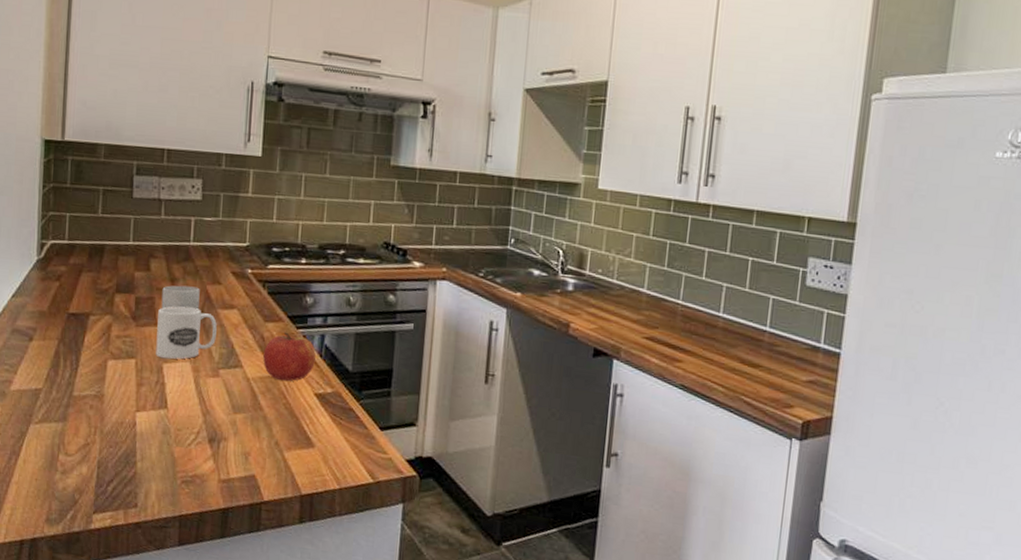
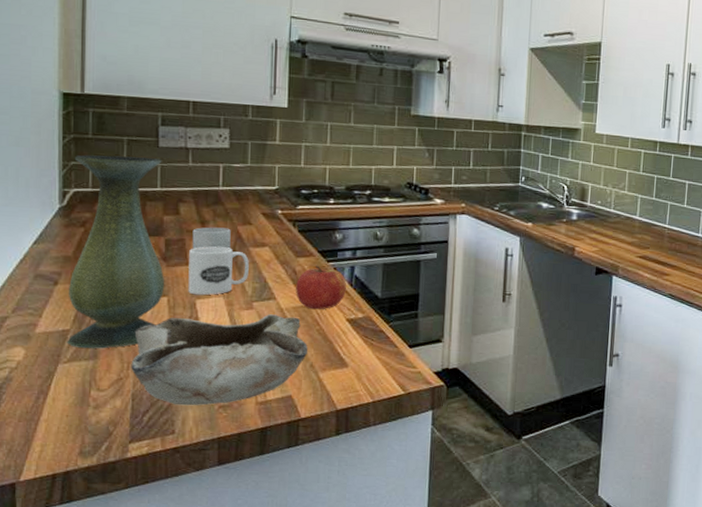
vase: none [39,205,135,411] -> present [67,155,165,349]
bowl: none [98,382,273,479] -> present [131,314,307,406]

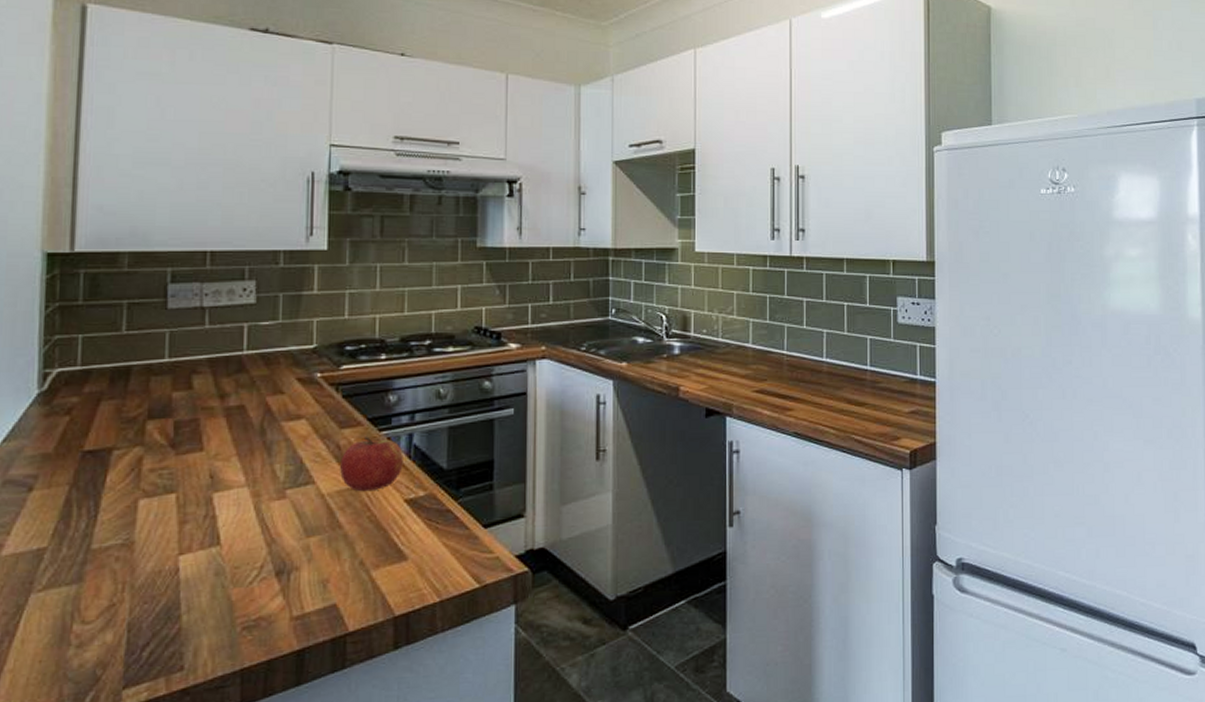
vase: present [67,155,165,349] -> none [43,323,173,570]
bowl: present [131,314,307,406] -> none [127,502,356,632]
mug: present [188,246,249,296] -> none [203,424,281,488]
mug: present [192,227,231,250] -> none [208,400,258,431]

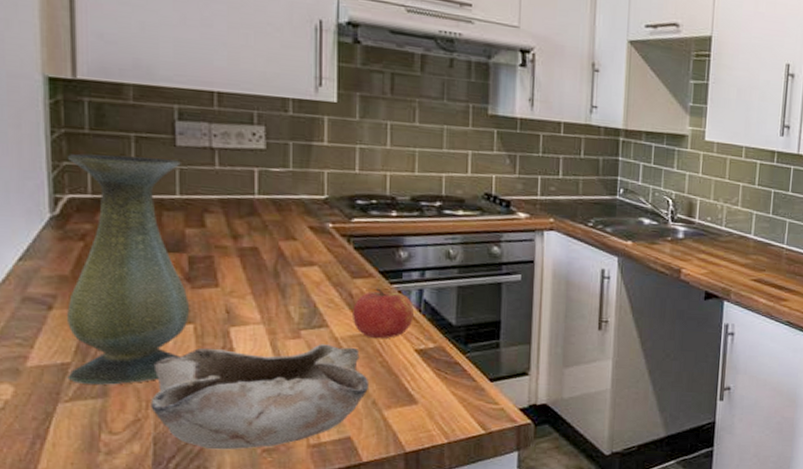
vase: none [43,323,173,570] -> present [67,153,190,385]
bowl: none [127,502,356,632] -> present [151,344,368,450]

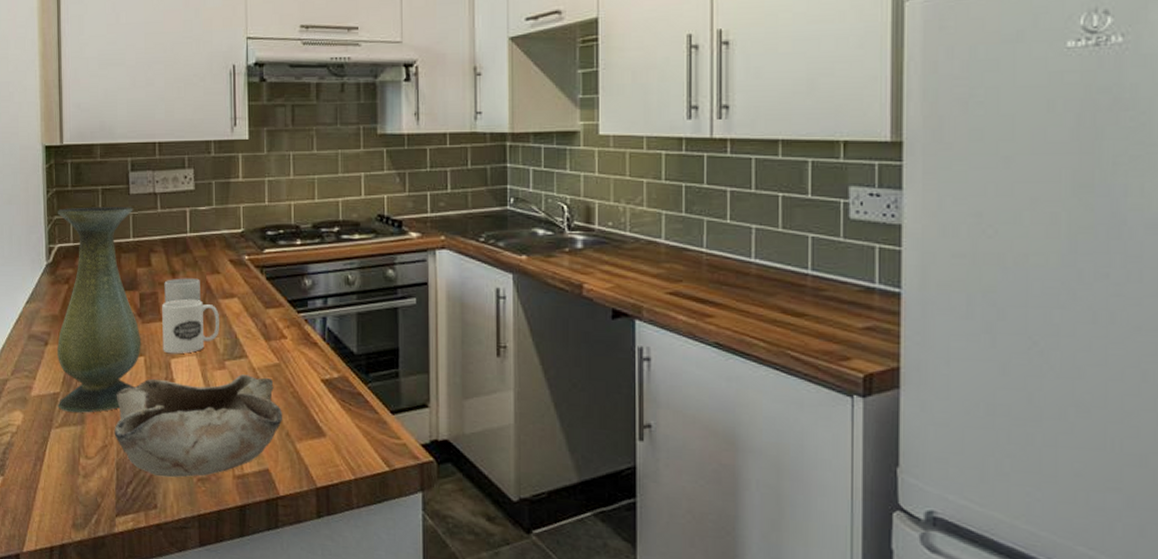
mug: none [219,265,294,323] -> present [162,299,219,354]
mug: none [222,242,271,269] -> present [164,278,200,304]
apple: present [353,288,414,339] -> none [267,317,319,369]

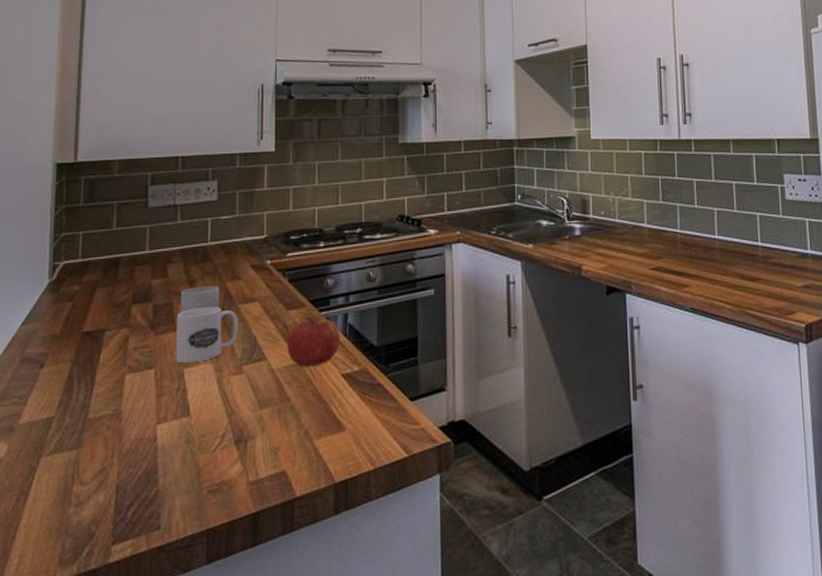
vase: present [57,207,142,413] -> none [50,220,153,436]
bowl: present [114,374,282,478] -> none [115,377,301,494]
apple: none [267,317,319,369] -> present [287,317,340,367]

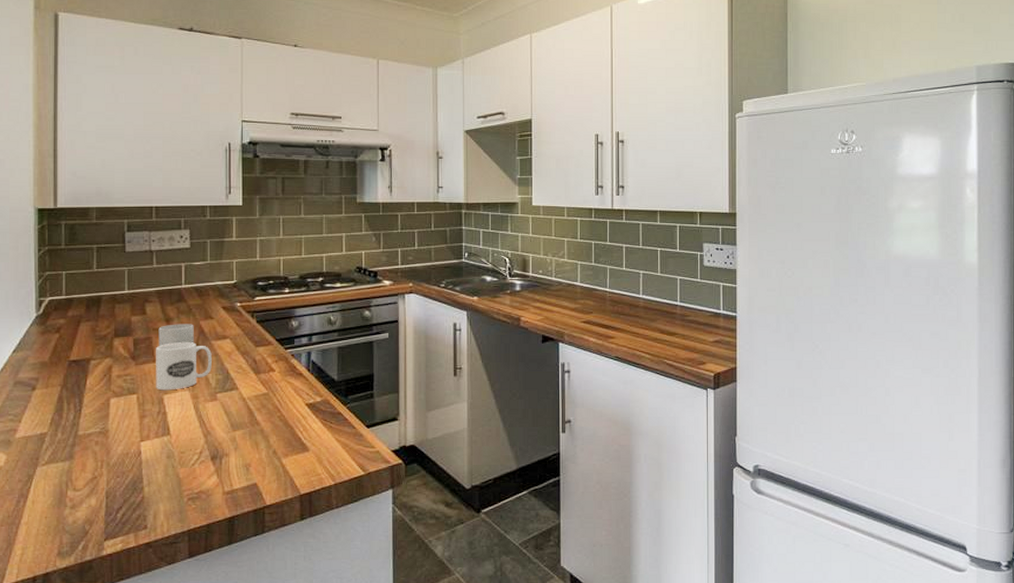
apple: present [287,317,340,367] -> none [257,354,304,397]

